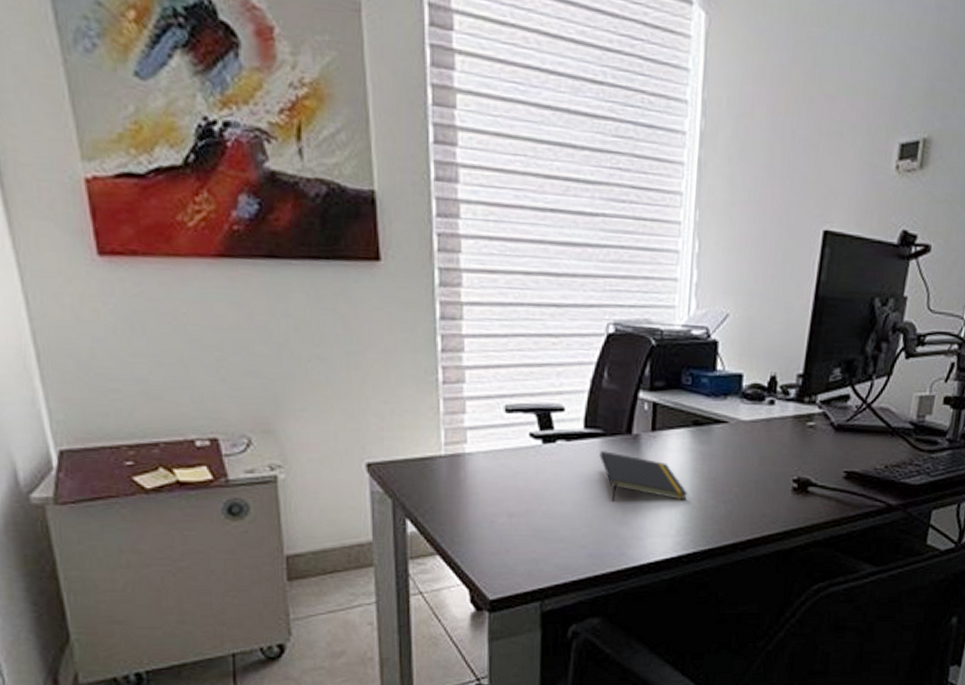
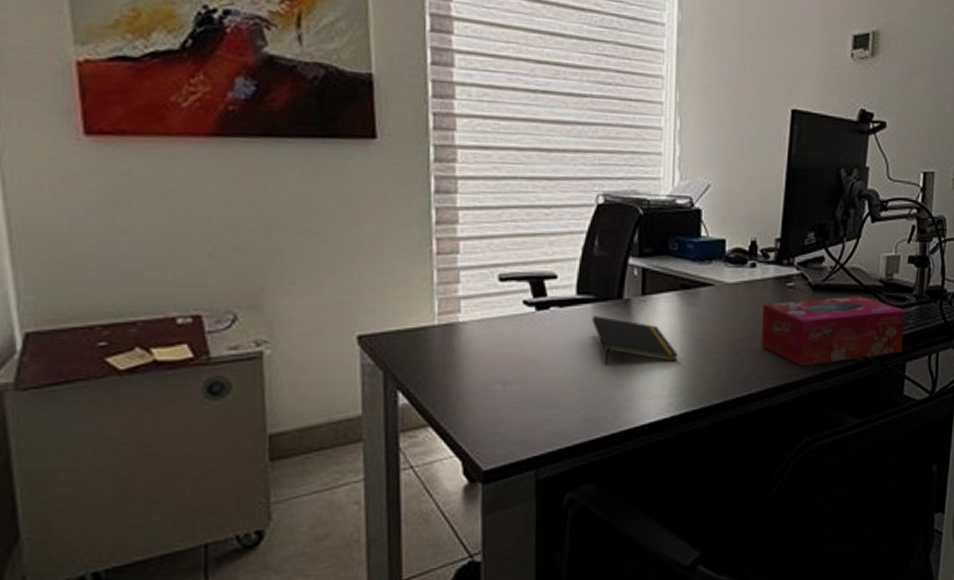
tissue box: none [775,438,937,511] -> present [761,296,906,367]

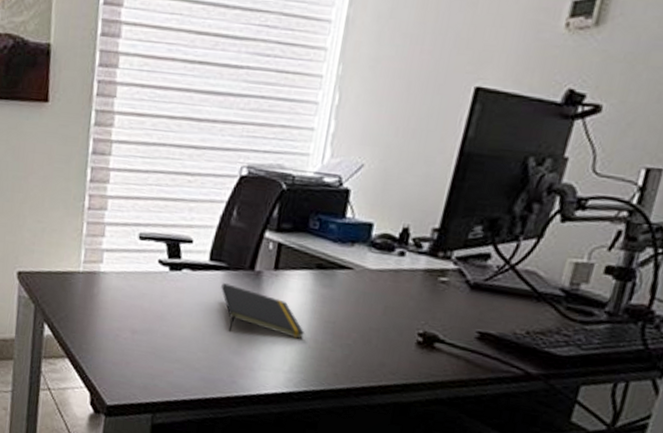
tissue box: present [761,296,906,367] -> none [398,296,592,374]

